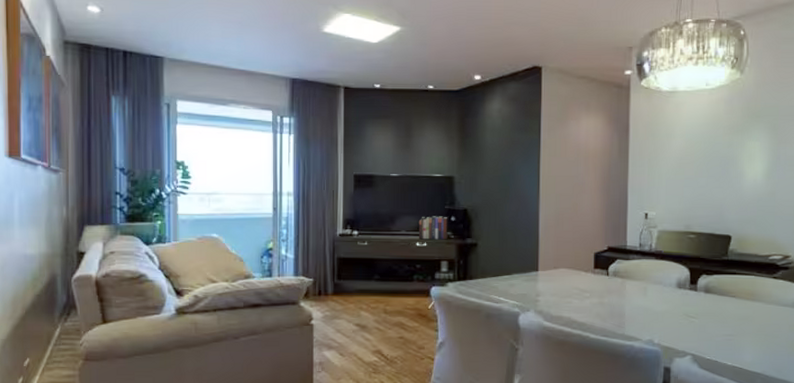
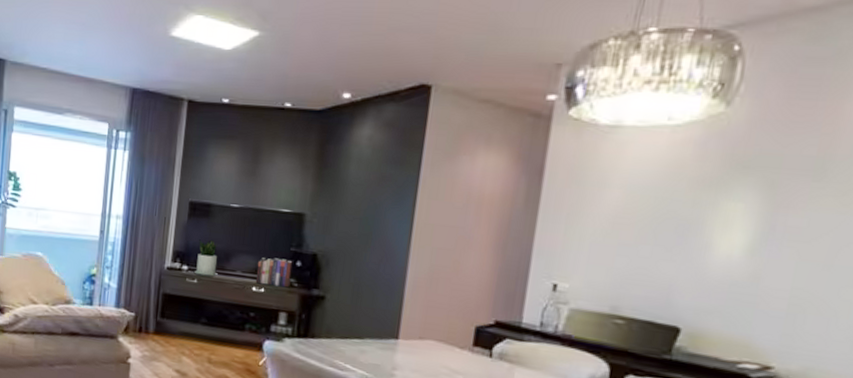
planter: none [363,207,385,239] -> present [193,239,218,277]

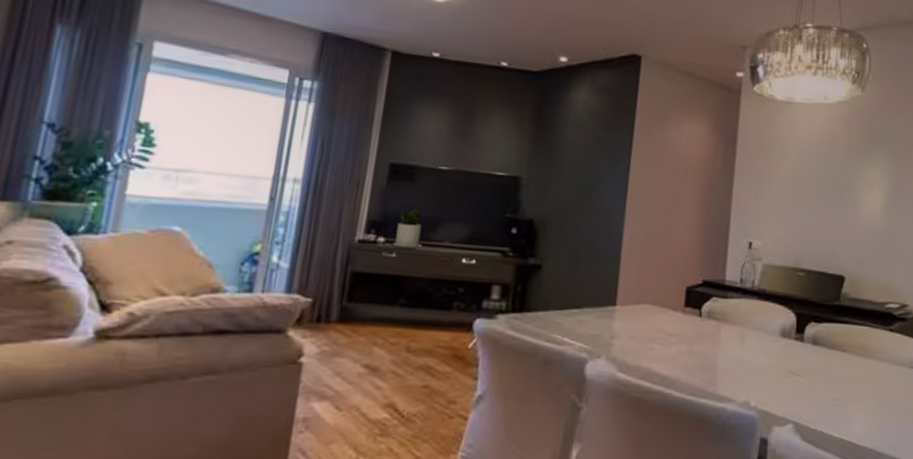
books: present [255,258,293,288] -> none [465,225,508,258]

